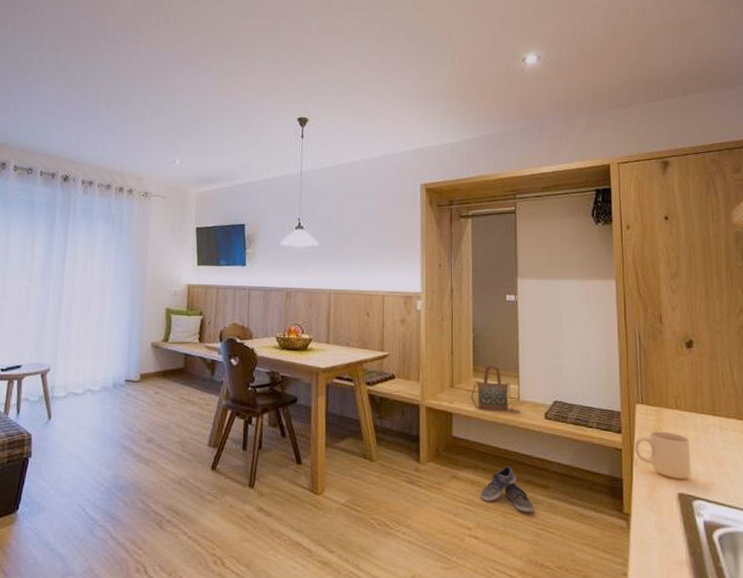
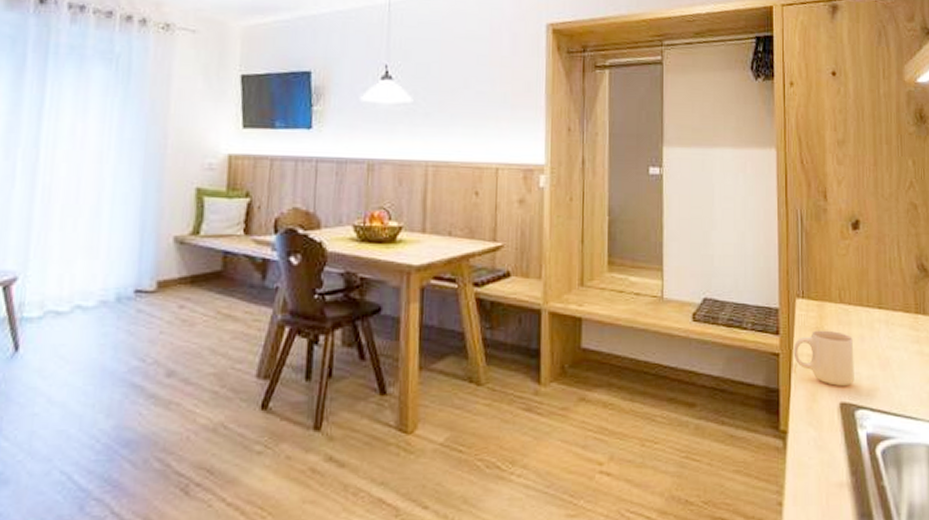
handbag: present [471,365,521,414] -> none [605,256,664,316]
shoe: present [480,465,535,512] -> none [614,381,678,438]

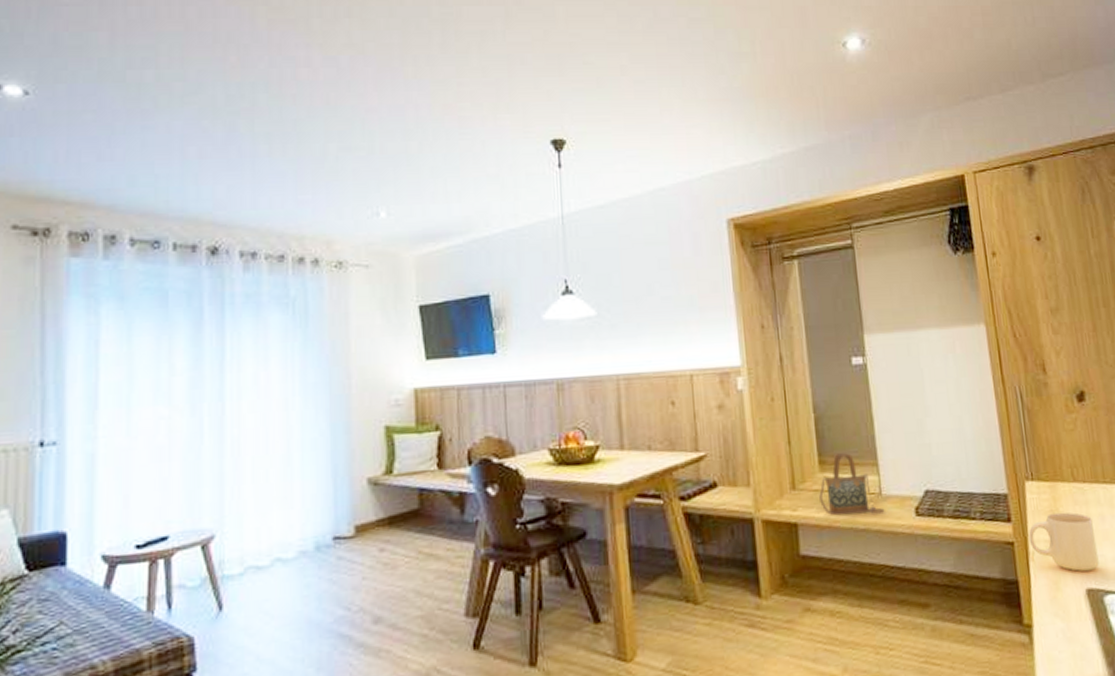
handbag: none [605,256,664,316] -> present [819,453,885,516]

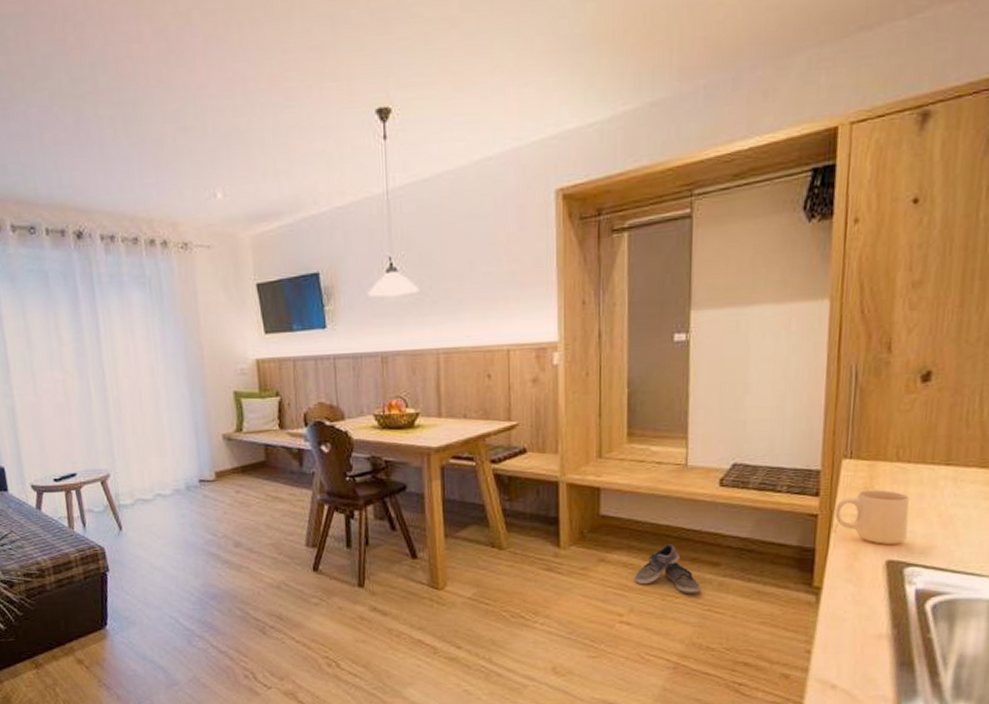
handbag: present [819,453,885,516] -> none [624,426,689,483]
shoe: none [843,583,915,643] -> present [634,543,701,593]

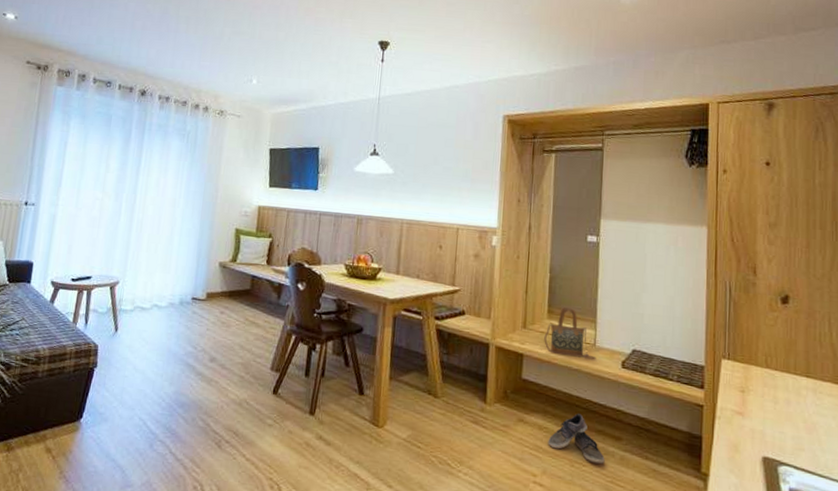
handbag: none [624,426,689,483] -> present [544,307,596,360]
cup: present [835,489,909,544] -> none [717,389,779,443]

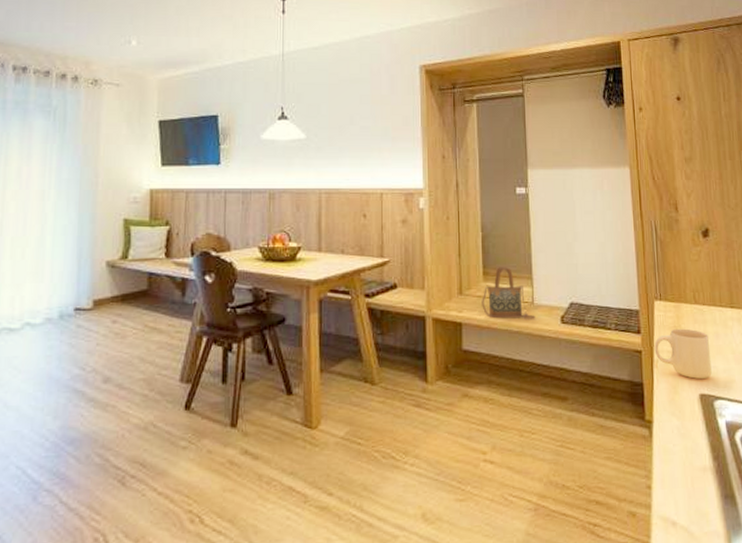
shoe: present [548,412,605,464] -> none [495,377,553,429]
cup: none [717,389,779,443] -> present [654,328,712,379]

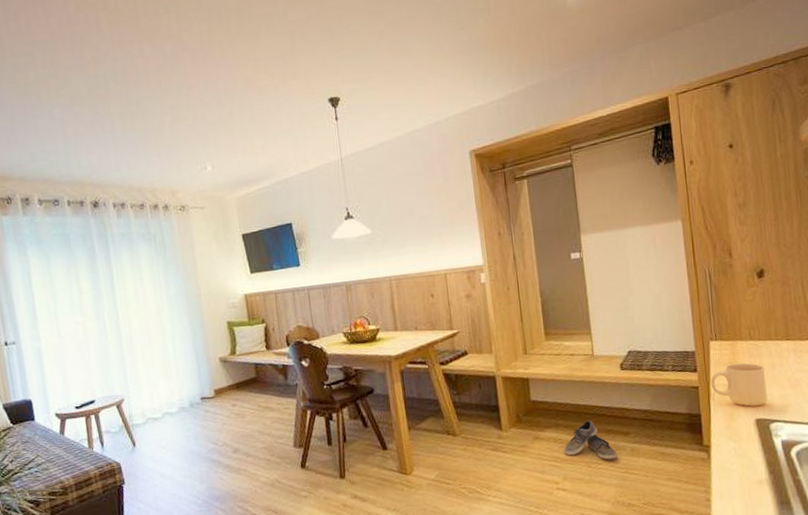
handbag: present [482,267,536,319] -> none [545,326,596,372]
shoe: none [495,377,553,429] -> present [564,419,618,460]

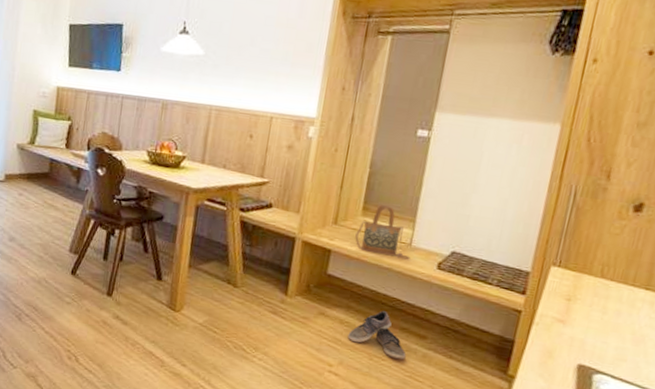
handbag: none [545,326,596,372] -> present [355,205,411,260]
cup: present [710,363,768,407] -> none [537,297,607,352]

